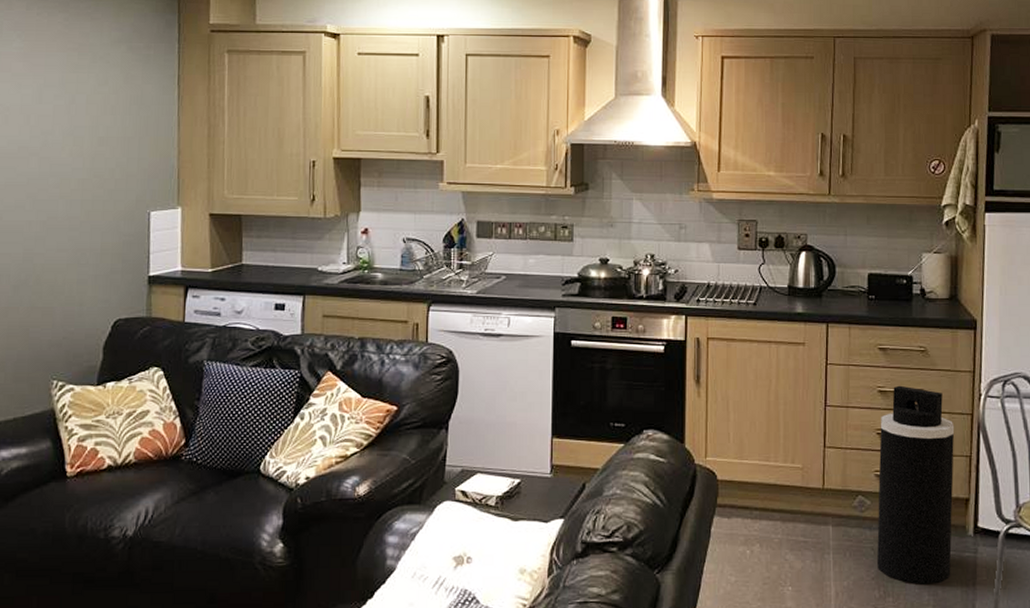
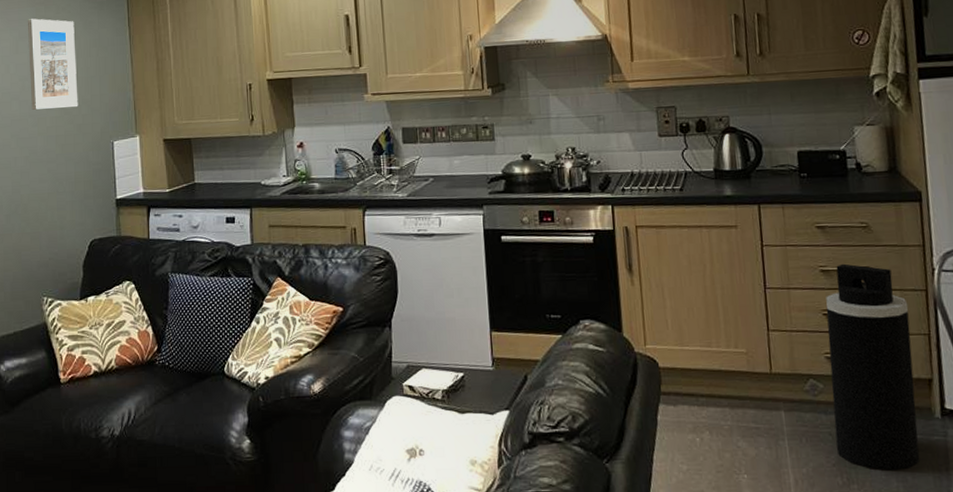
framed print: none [54,65,113,170] -> present [28,18,78,110]

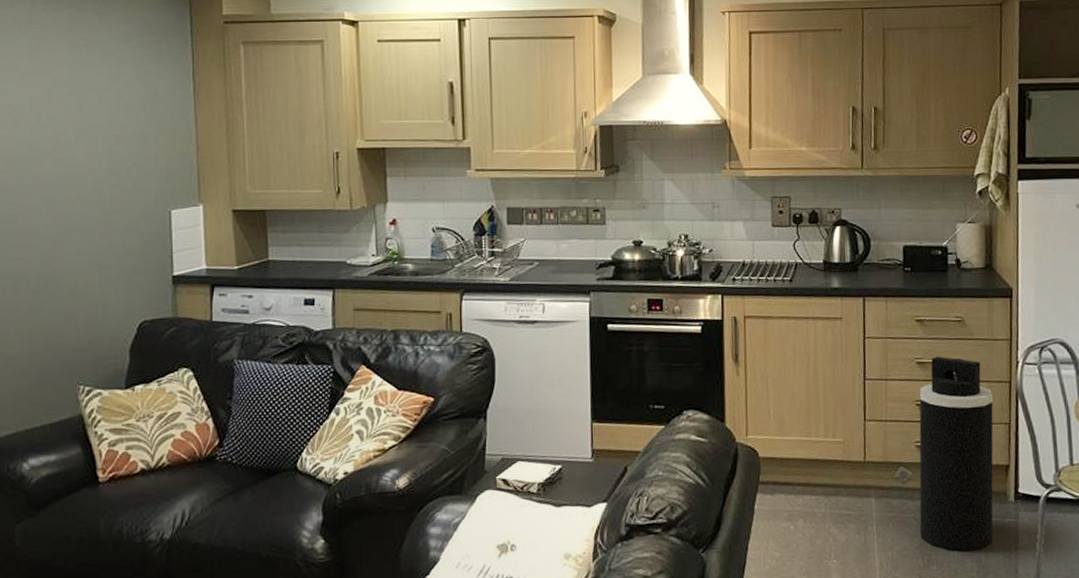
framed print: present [28,18,78,110] -> none [65,63,128,170]

